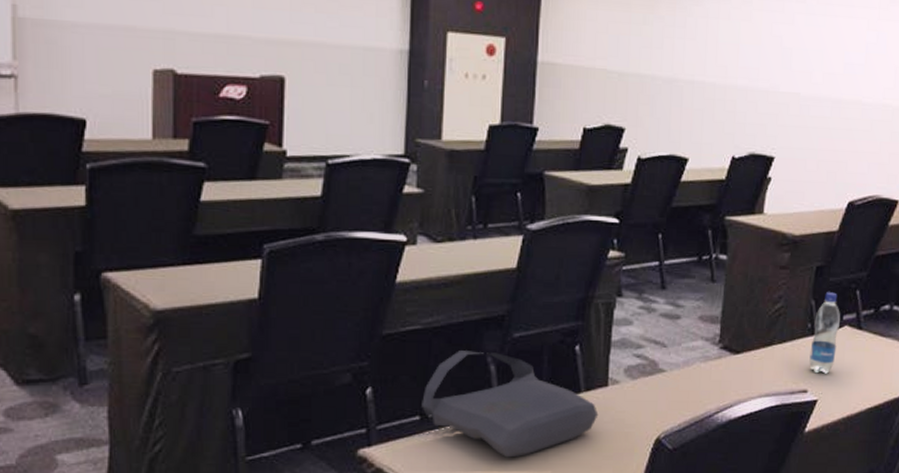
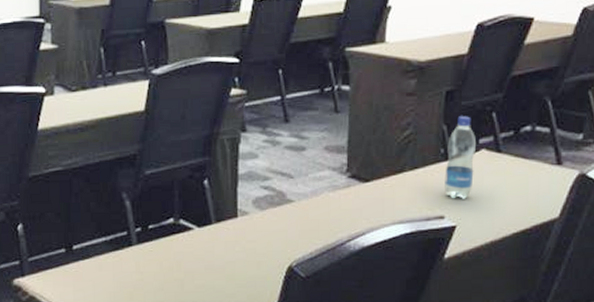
bag: present [422,351,599,458] -> none [66,188,230,286]

